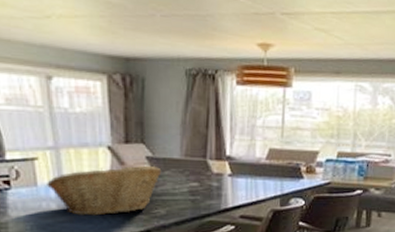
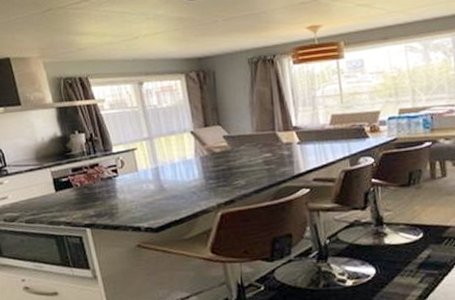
fruit basket: present [47,165,162,216] -> none [145,143,238,193]

